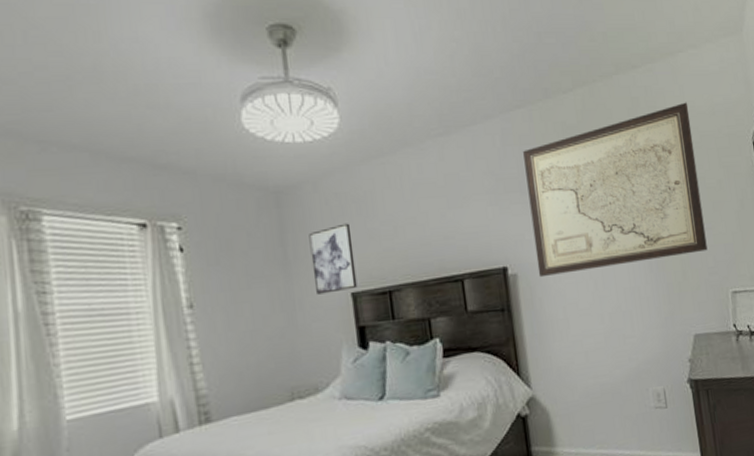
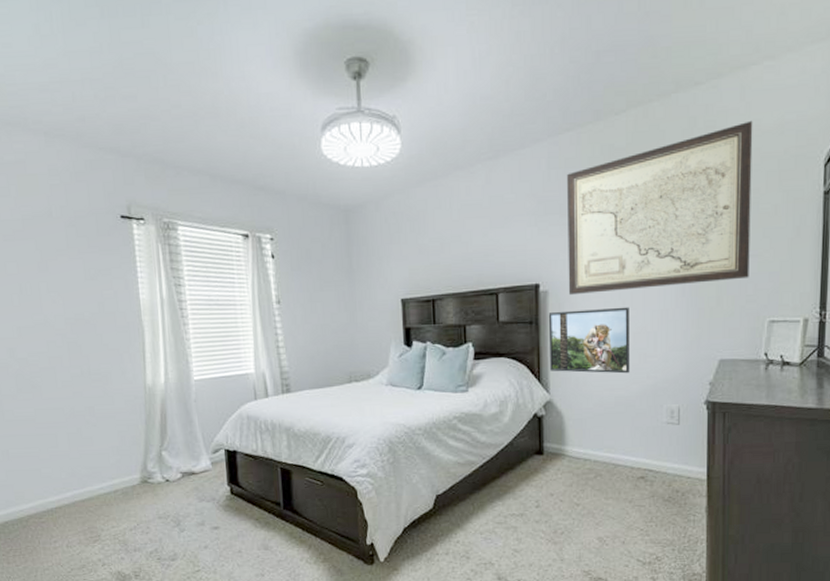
wall art: present [309,223,358,295] -> none [370,239,407,299]
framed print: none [520,286,612,363] -> present [548,307,631,374]

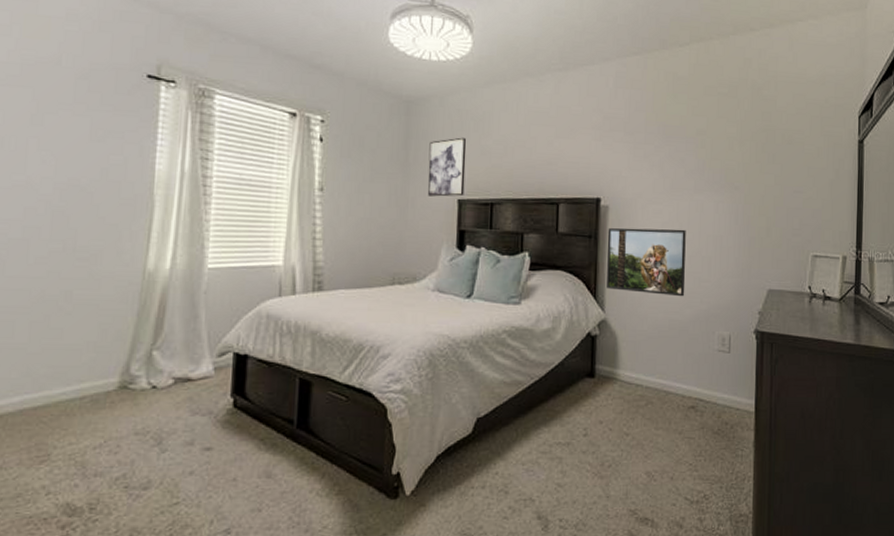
wall art: none [370,239,407,299] -> present [428,137,467,197]
wall art: present [567,120,753,296] -> none [628,69,800,213]

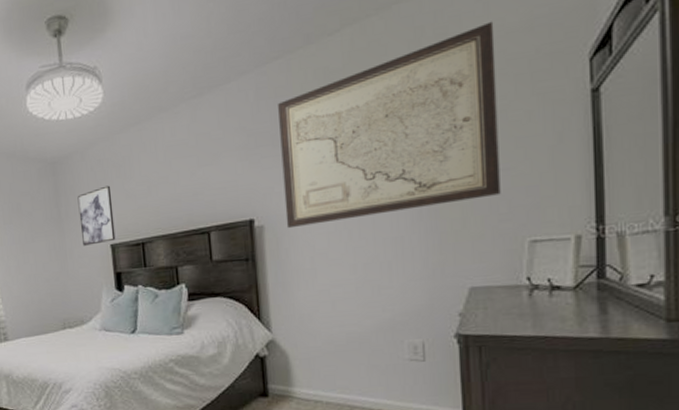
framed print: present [606,227,686,297] -> none [265,236,363,310]
wall art: none [628,69,800,213] -> present [278,21,501,229]

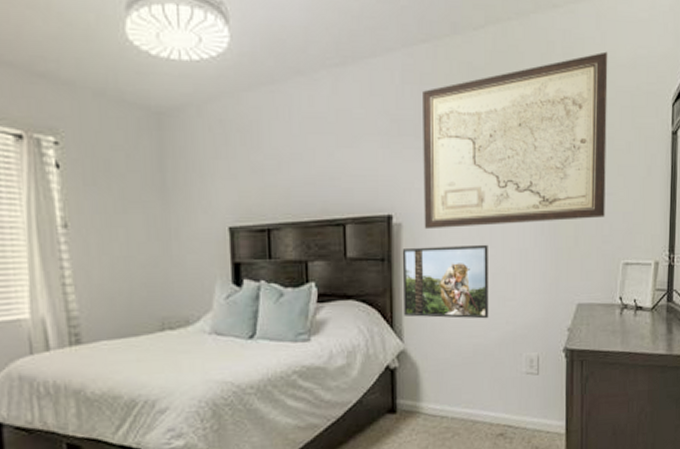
wall art: present [77,185,116,246] -> none [189,153,236,226]
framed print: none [265,236,363,310] -> present [402,244,489,319]

